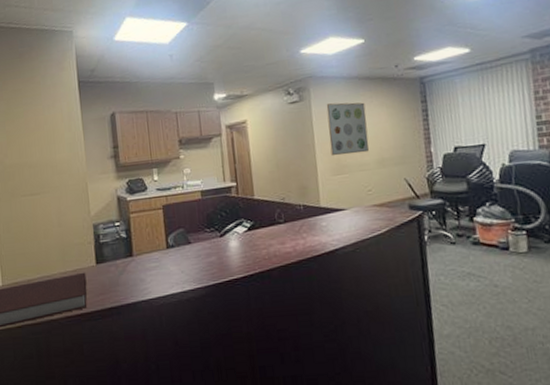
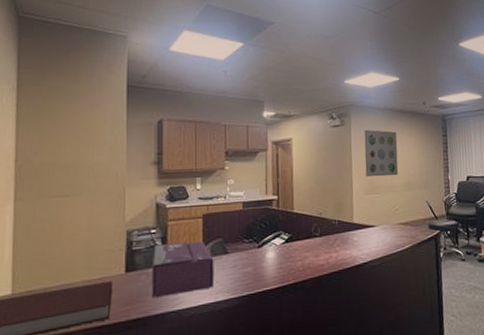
tissue box: none [119,231,180,289] -> present [151,240,214,299]

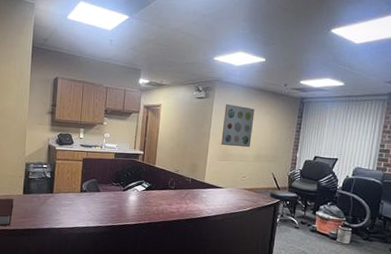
tissue box: present [151,240,214,299] -> none [40,177,89,217]

